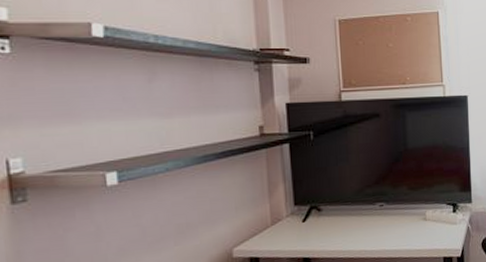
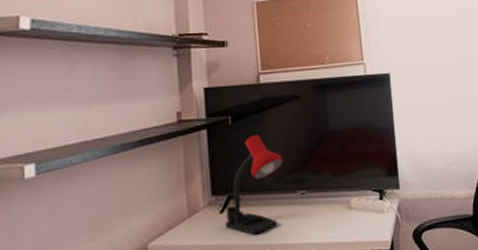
desk lamp: none [308,150,363,242] -> present [226,135,283,235]

